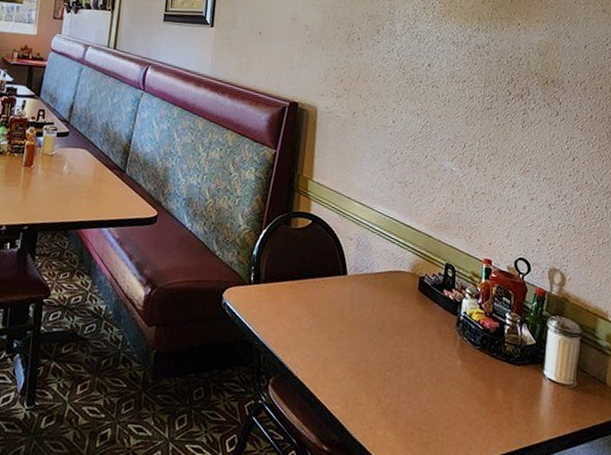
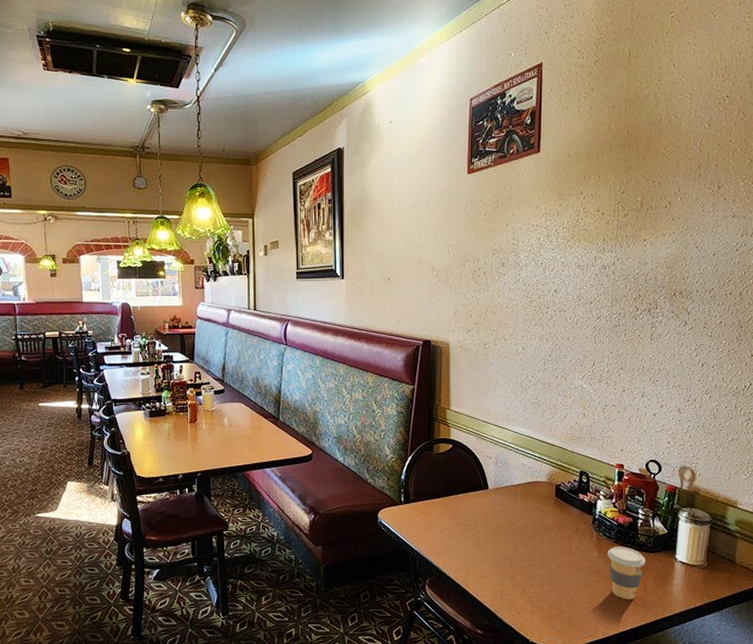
coffee cup: none [471,355,512,421] -> present [607,547,645,600]

